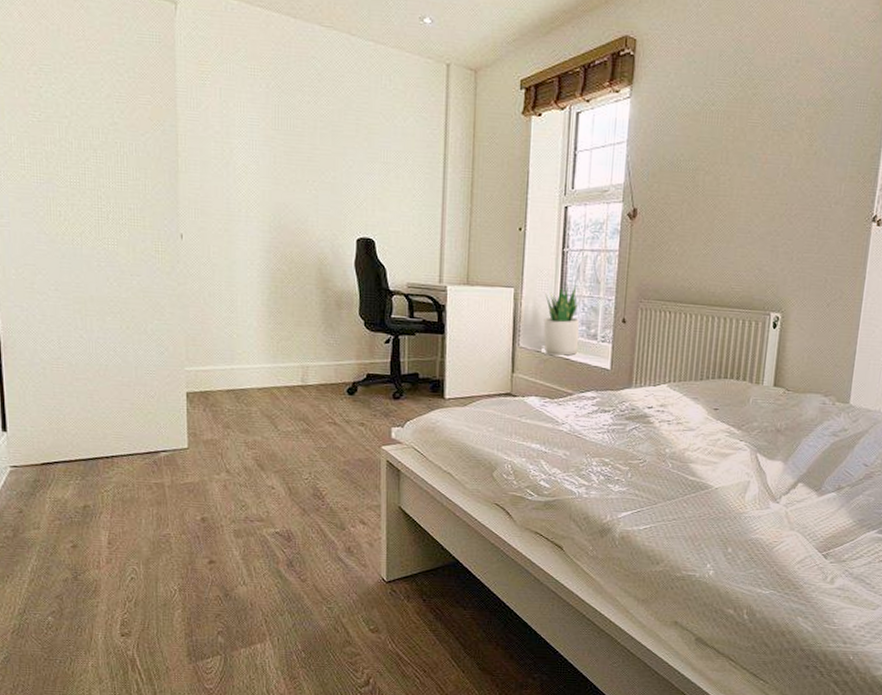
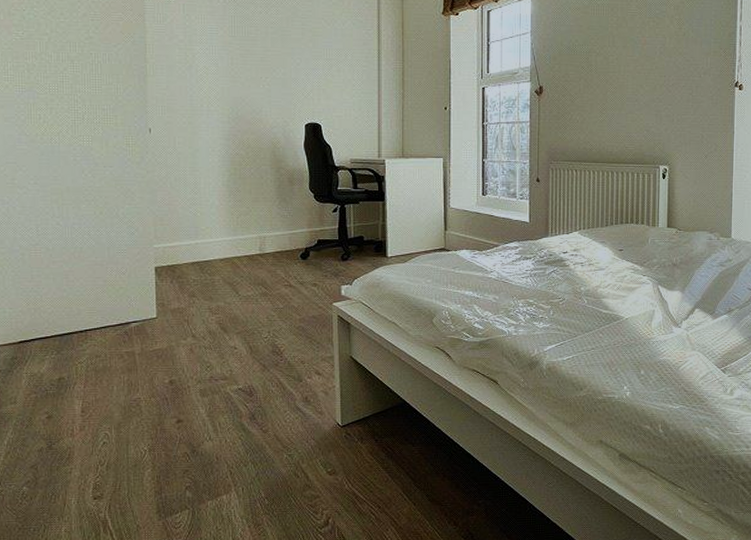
planter: present [543,284,580,357] -> none [470,152,501,214]

